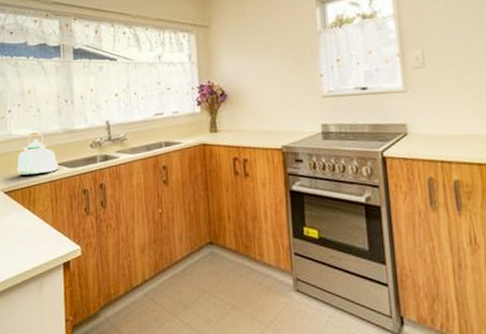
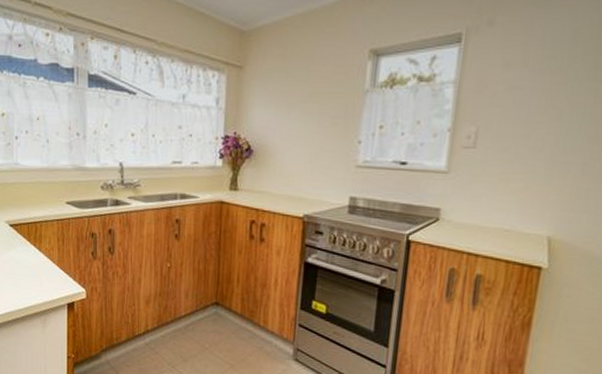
kettle: present [17,131,59,175] -> none [23,163,67,211]

